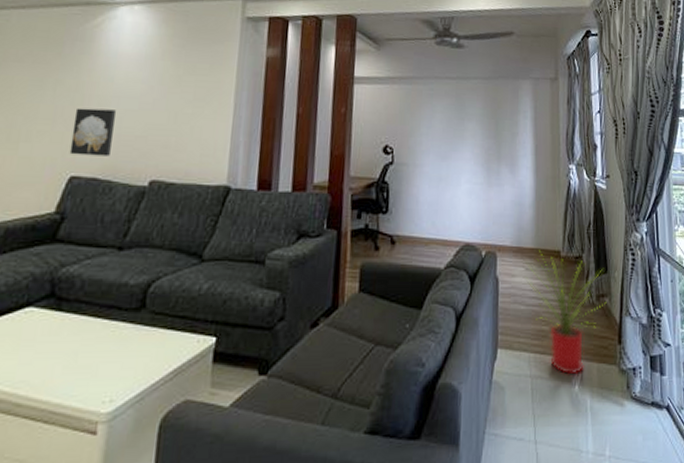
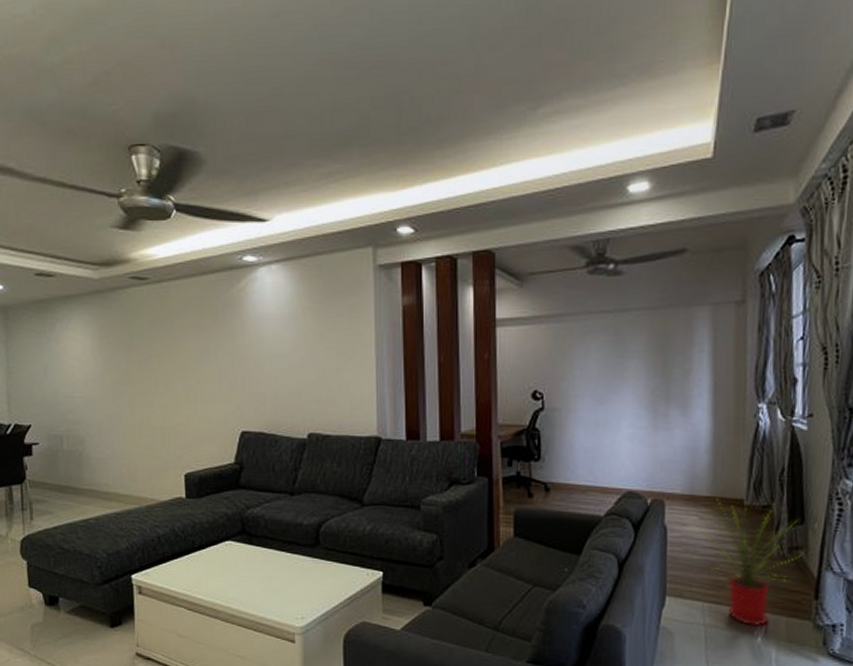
wall art: present [69,108,117,156] -> none [236,369,272,413]

